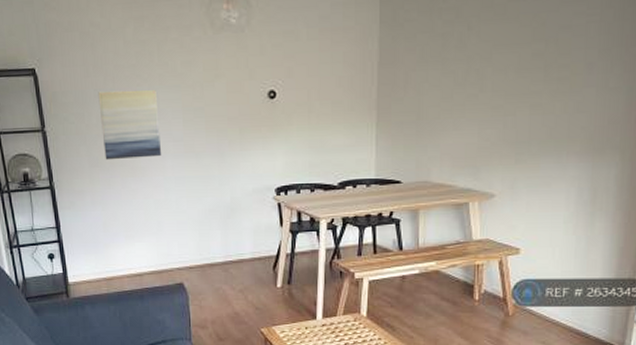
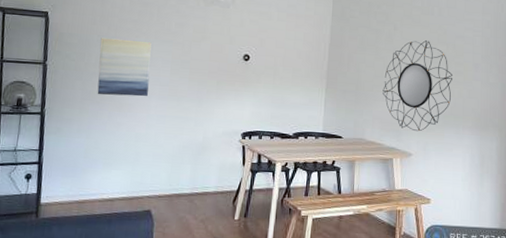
home mirror: none [453,38,553,166] -> present [382,39,452,132]

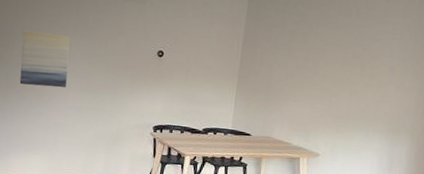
home mirror: present [382,39,452,132] -> none [293,41,366,133]

